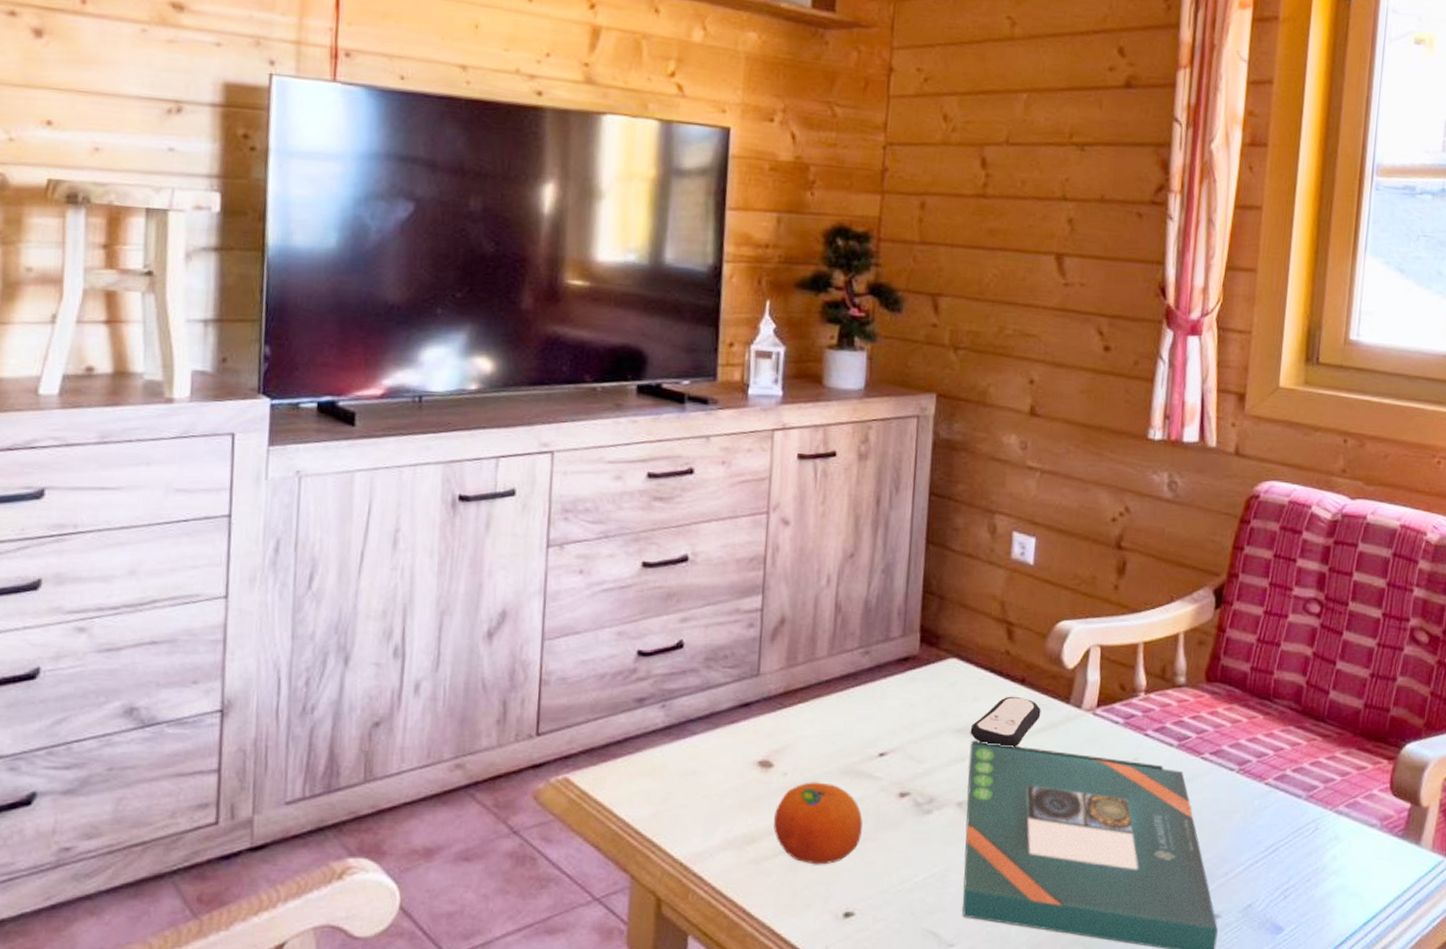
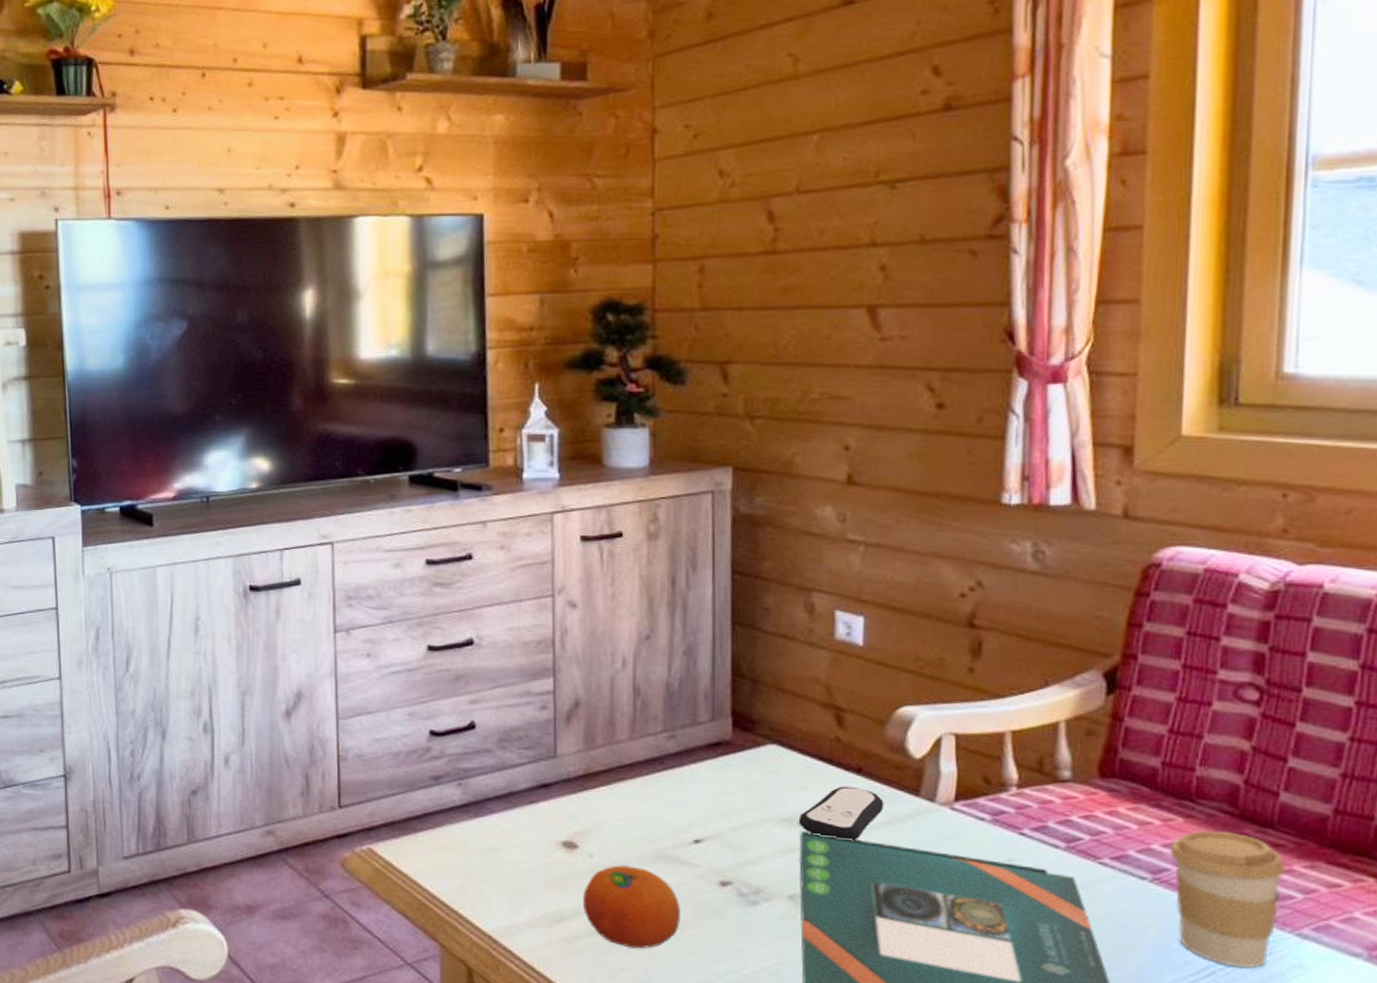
coffee cup: none [1253,725,1331,843] -> present [1170,829,1286,968]

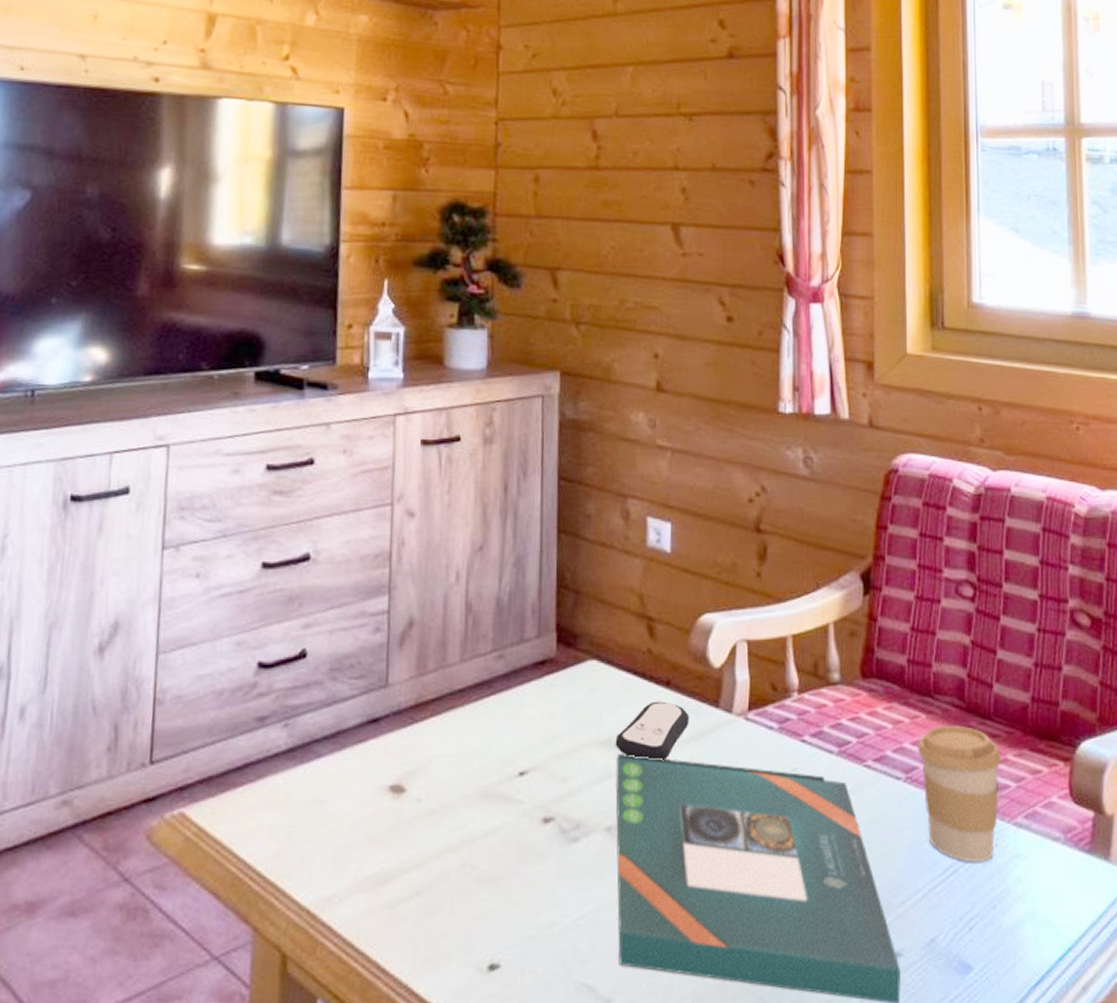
fruit: present [583,865,680,949] -> none [408,808,505,908]

